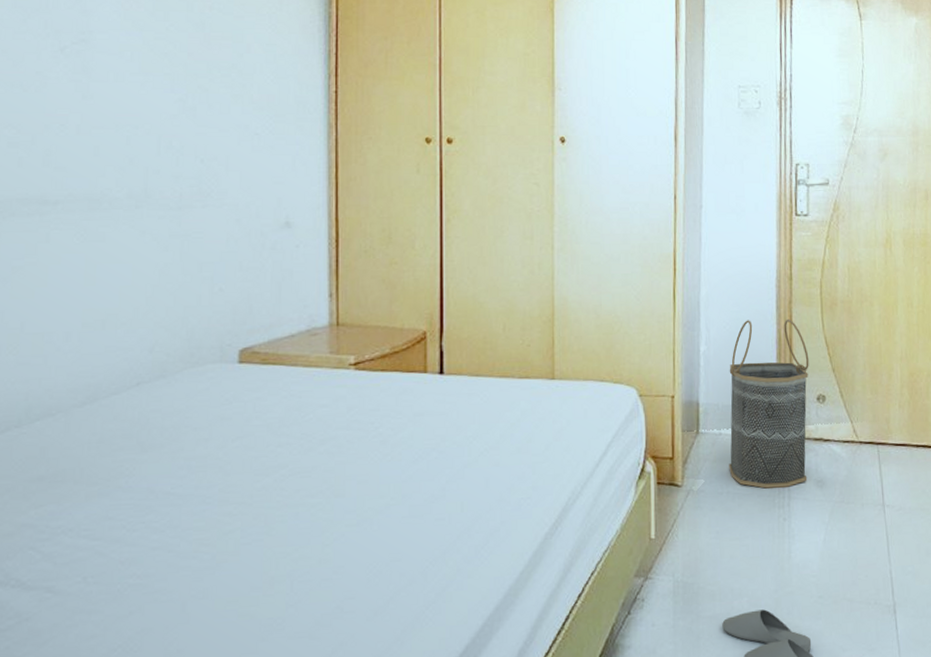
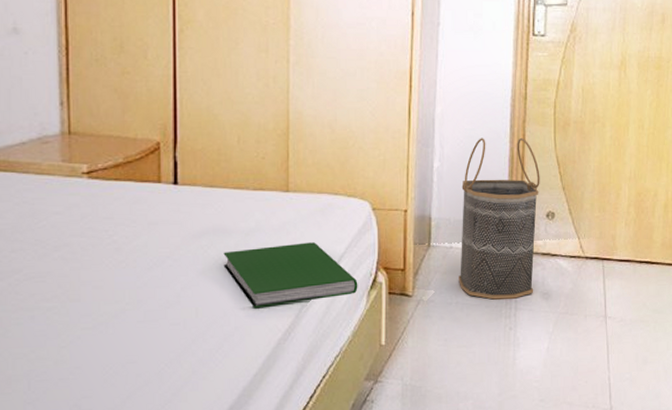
hardcover book: none [489,431,626,502] -> present [223,242,358,309]

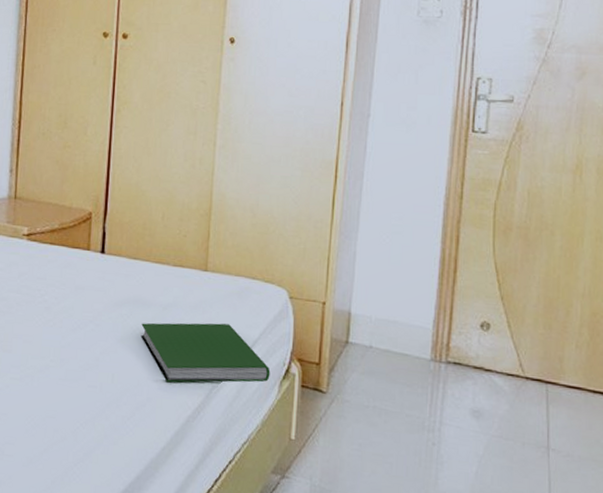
basket: present [459,137,540,300] -> none [377,235,475,412]

